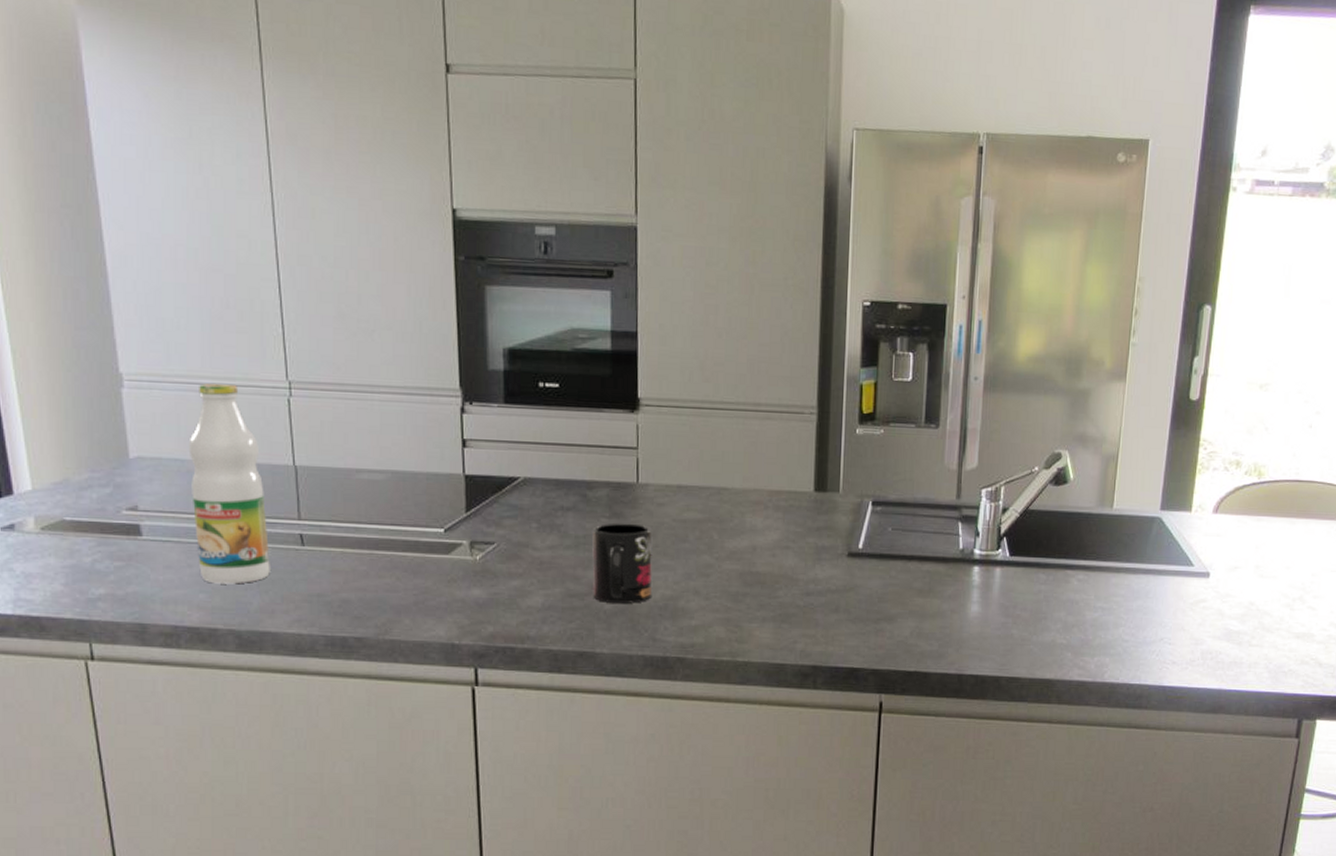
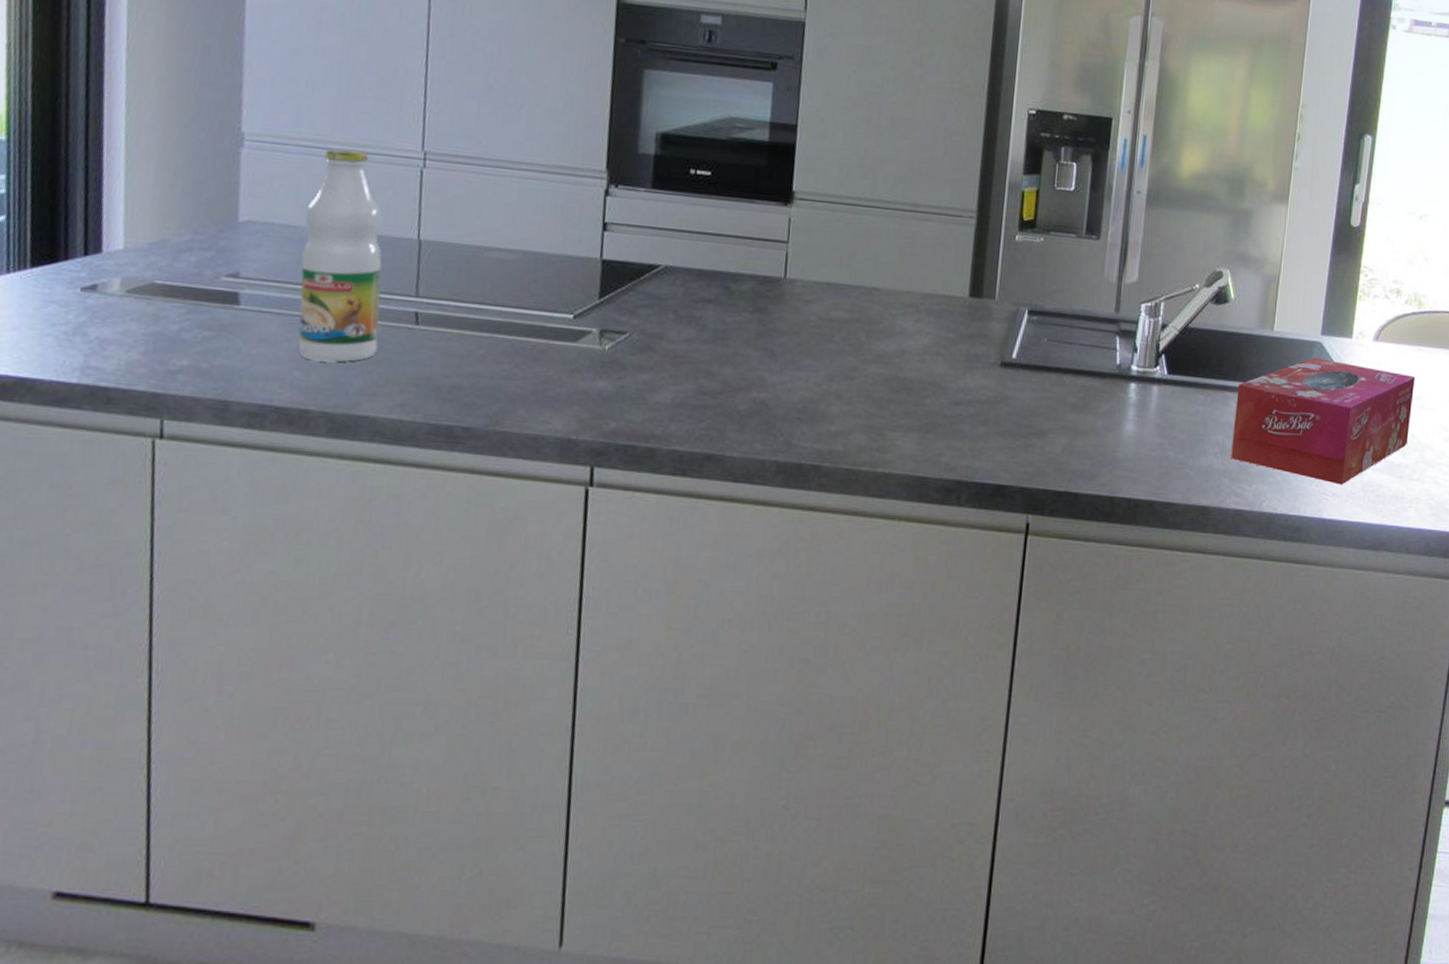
mug: present [592,523,653,604] -> none [727,318,796,405]
tissue box: none [1073,533,1254,654] -> present [1231,358,1415,485]

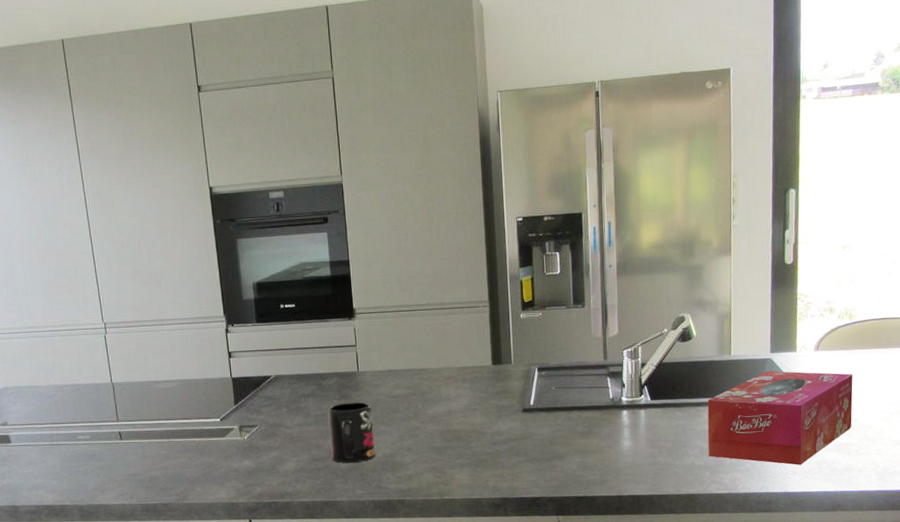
bottle: present [298,149,383,363] -> none [38,329,100,473]
mug: none [727,318,796,405] -> present [328,402,376,463]

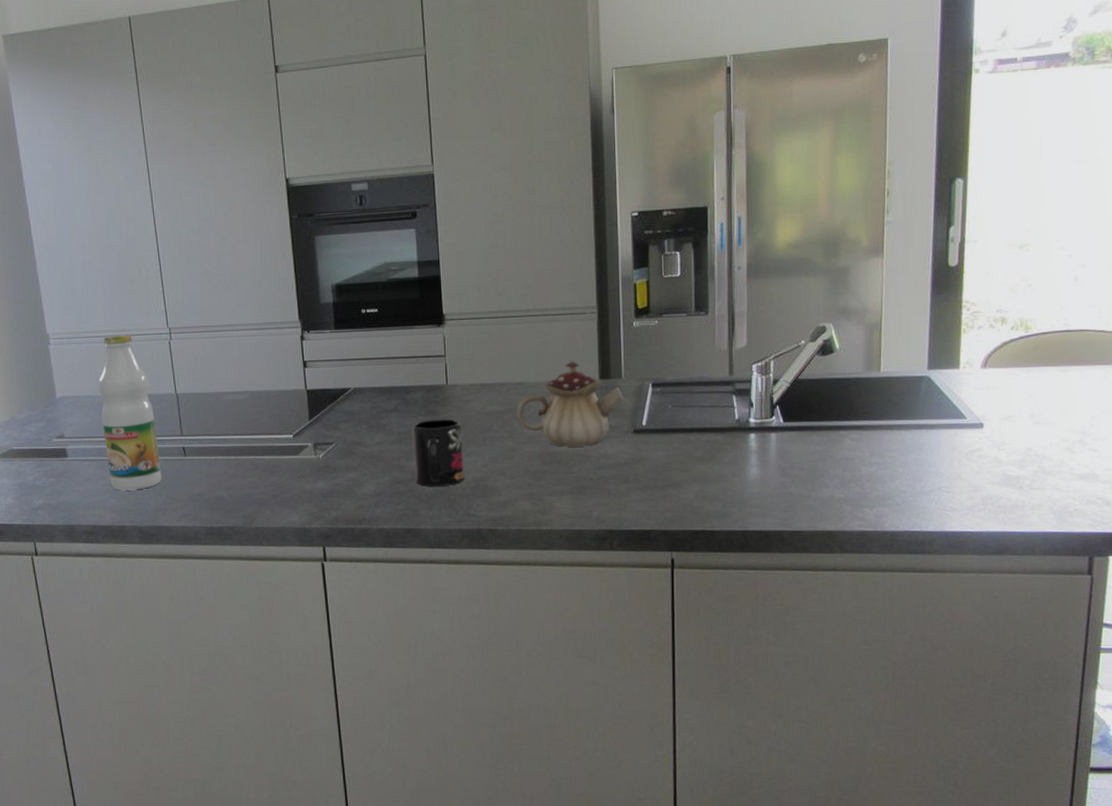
bottle: none [38,329,100,473] -> present [98,334,162,491]
teapot: none [420,349,514,425] -> present [516,361,624,447]
tissue box: present [707,371,853,465] -> none [850,390,1027,501]

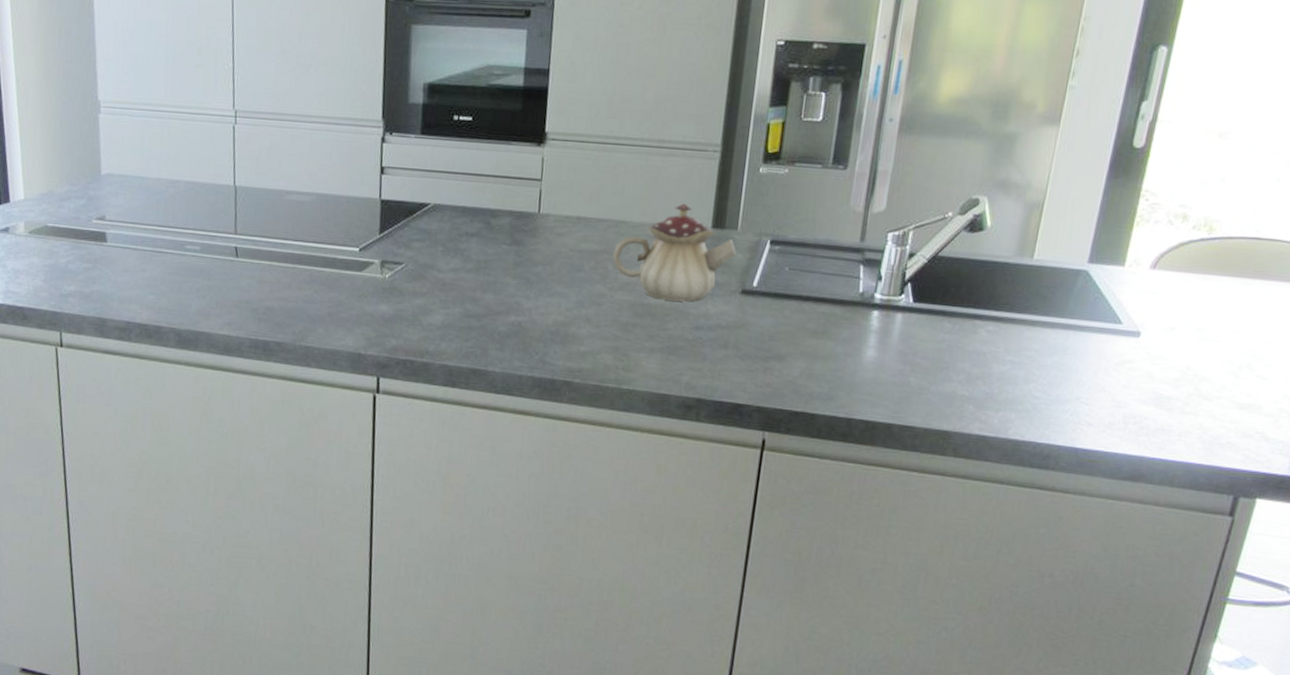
bottle: present [98,334,162,491] -> none [148,111,209,289]
mug: present [412,418,465,487] -> none [489,250,549,327]

